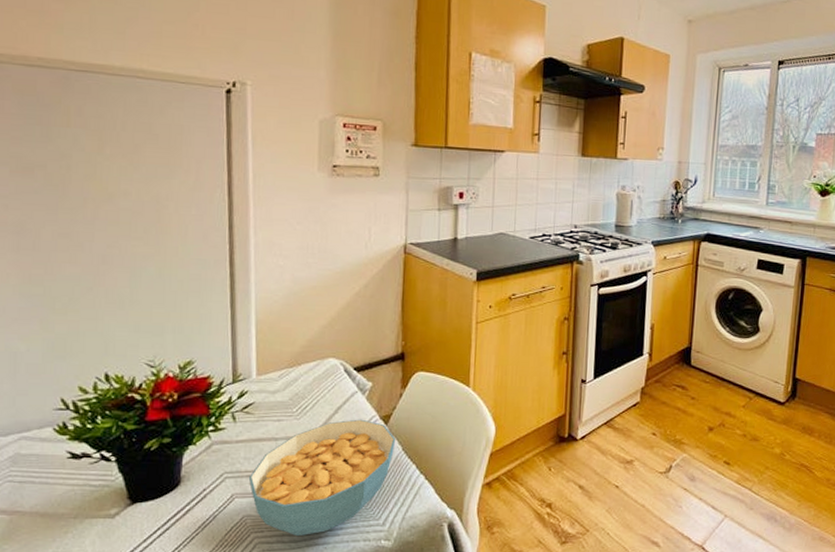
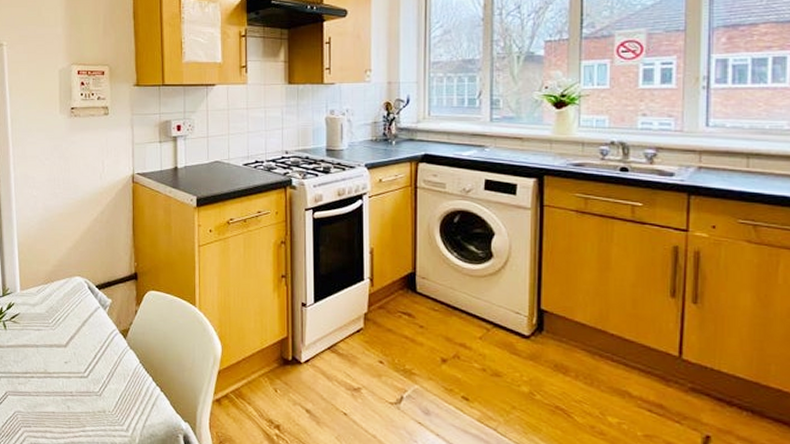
cereal bowl: present [248,419,396,537] -> none [17,332,134,434]

